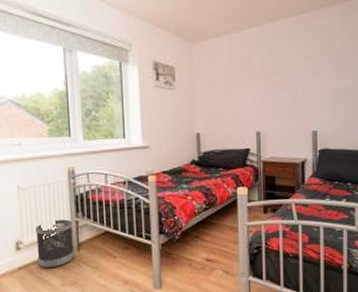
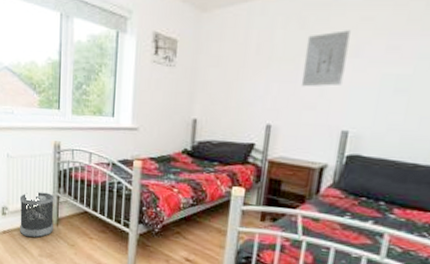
wall art: none [276,54,306,99] -> present [301,30,351,87]

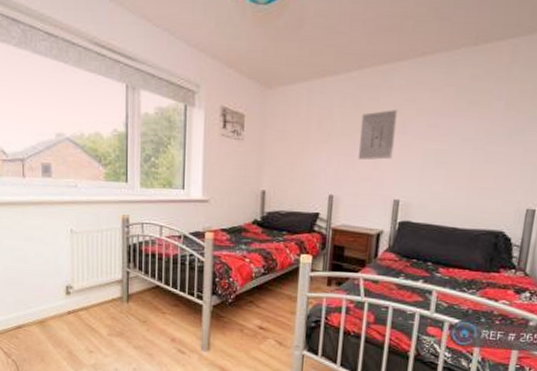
wastebasket: present [19,191,54,238] -> none [85,268,124,317]

